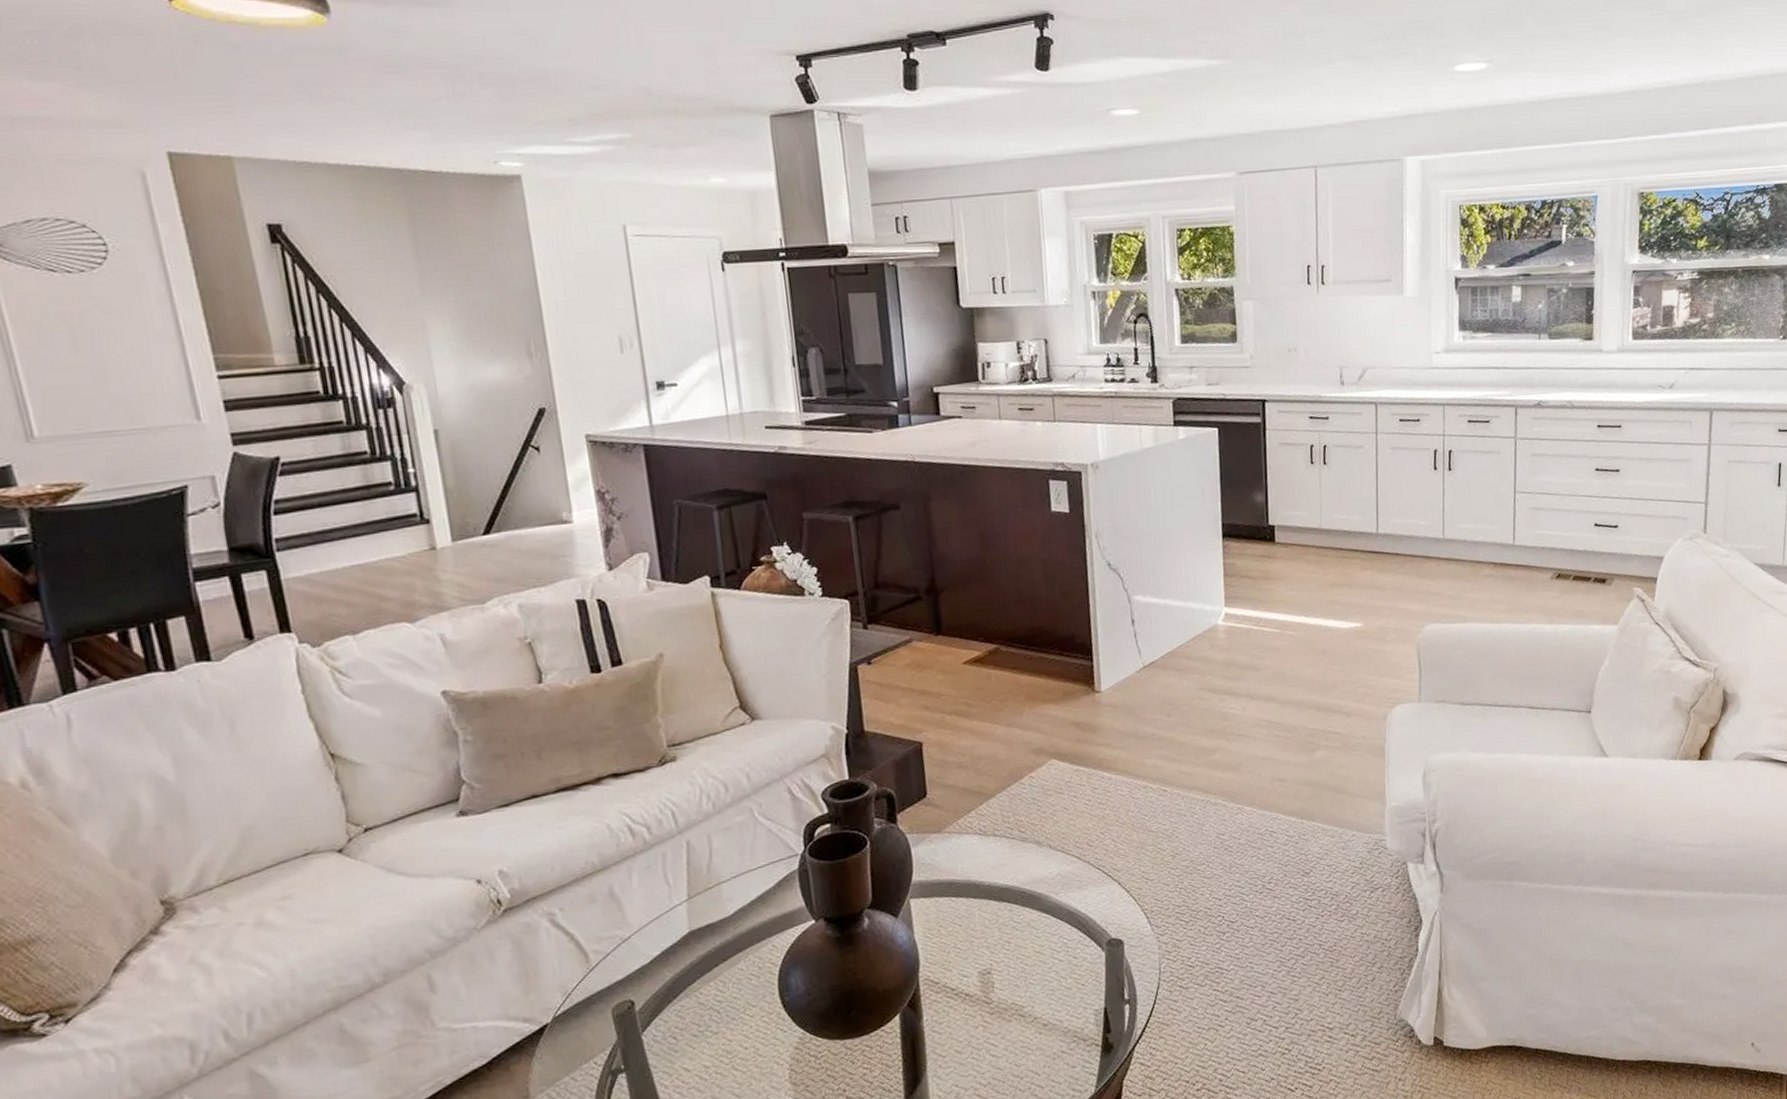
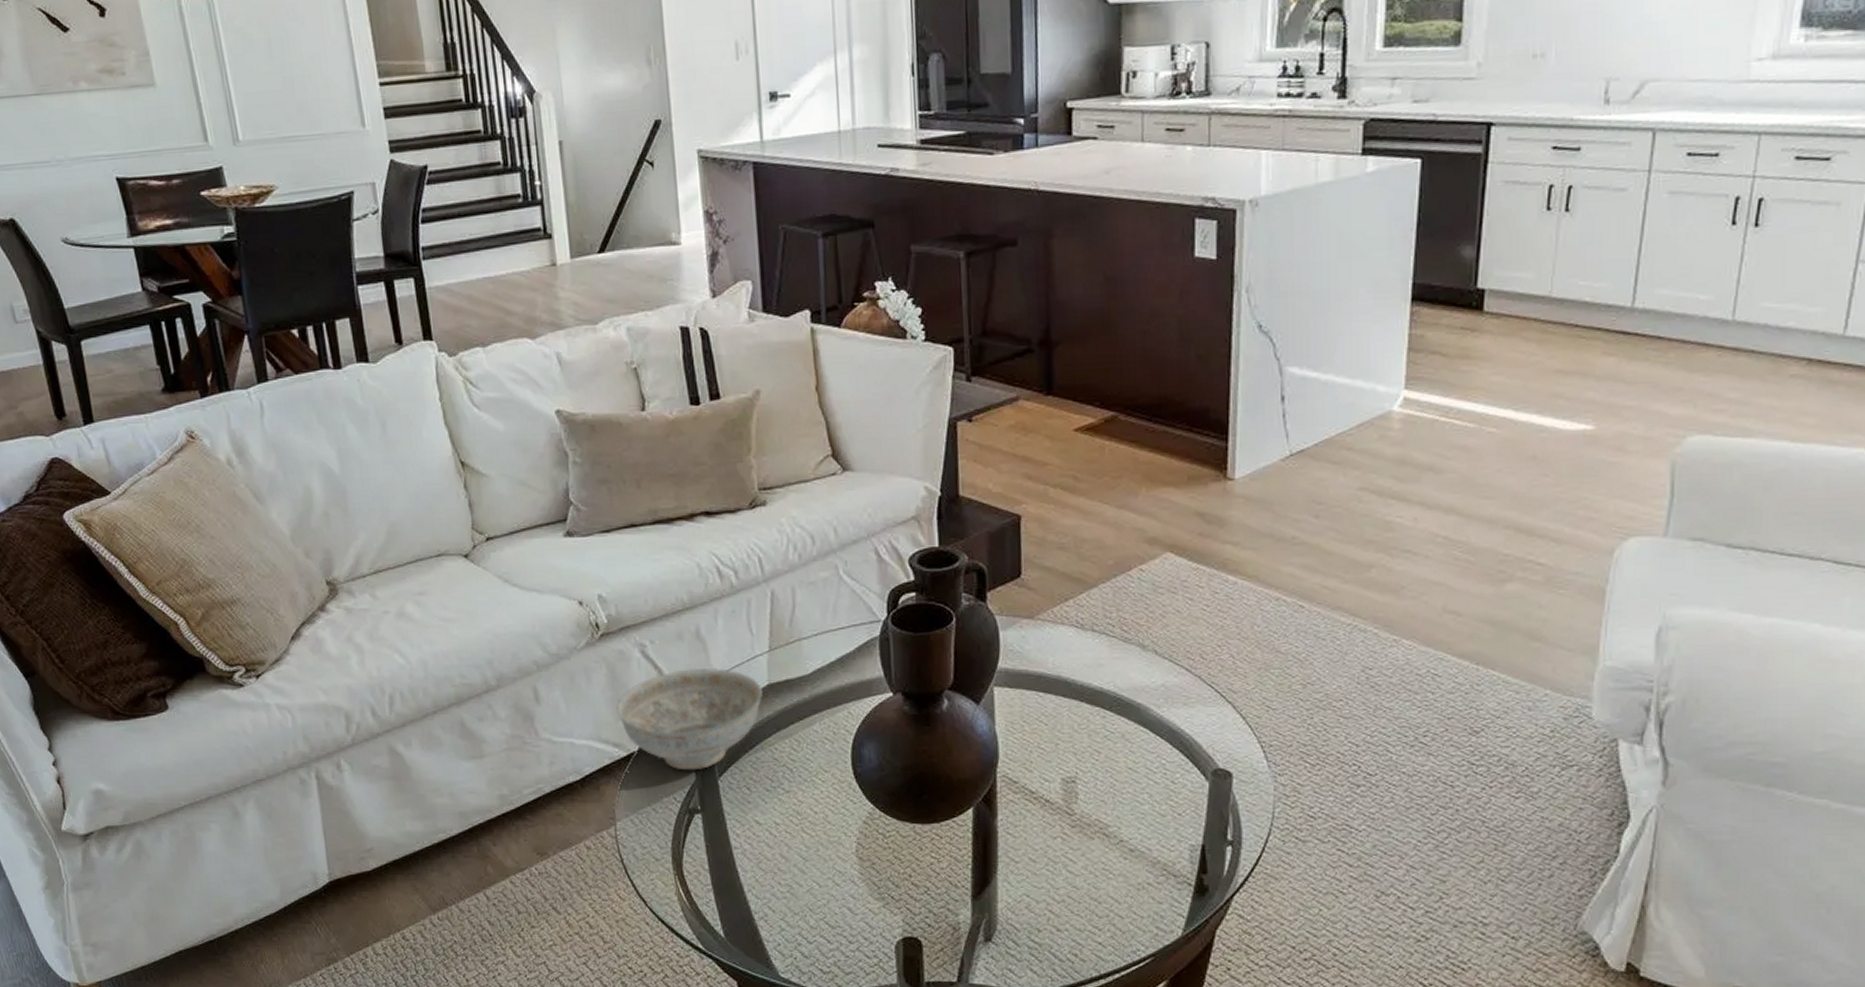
decorative bowl: none [524,924,684,1033] -> present [616,667,762,771]

